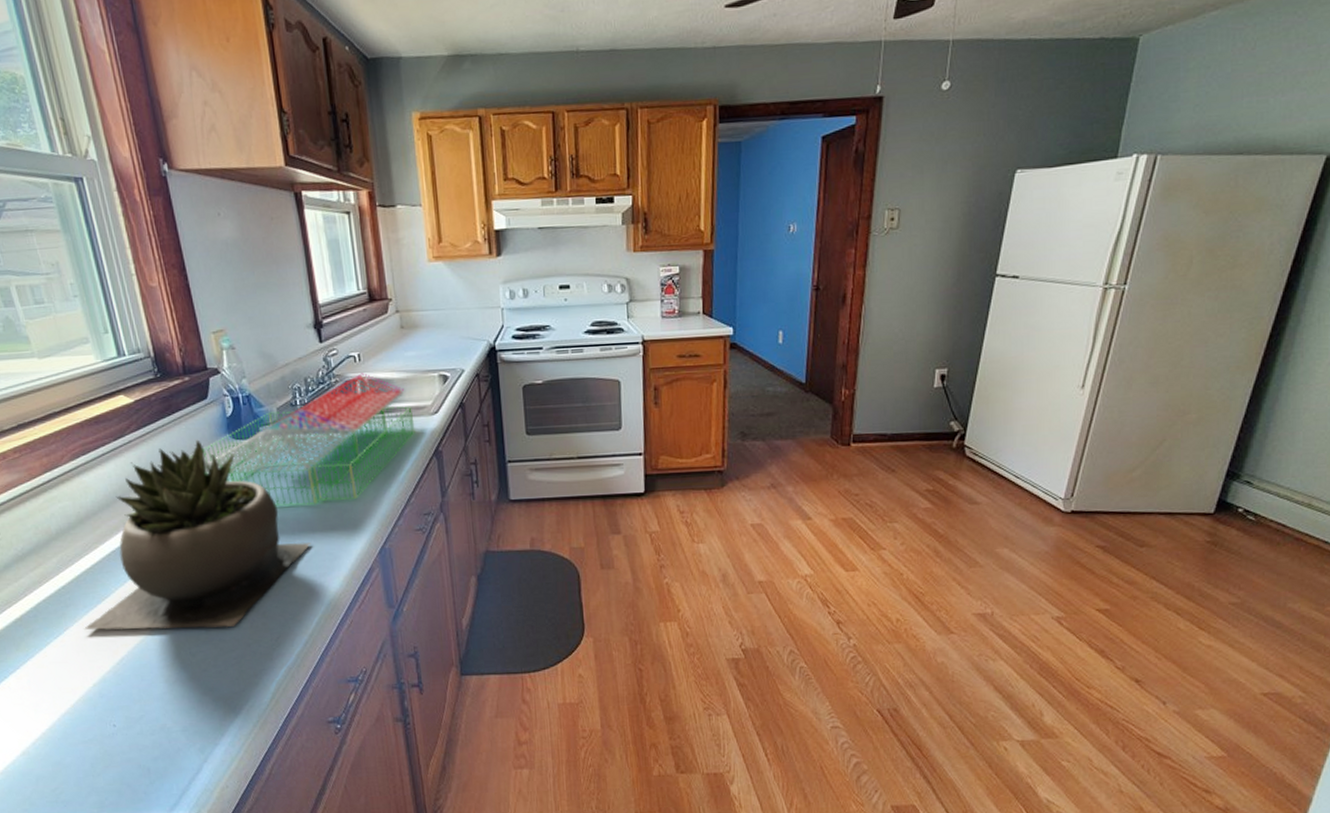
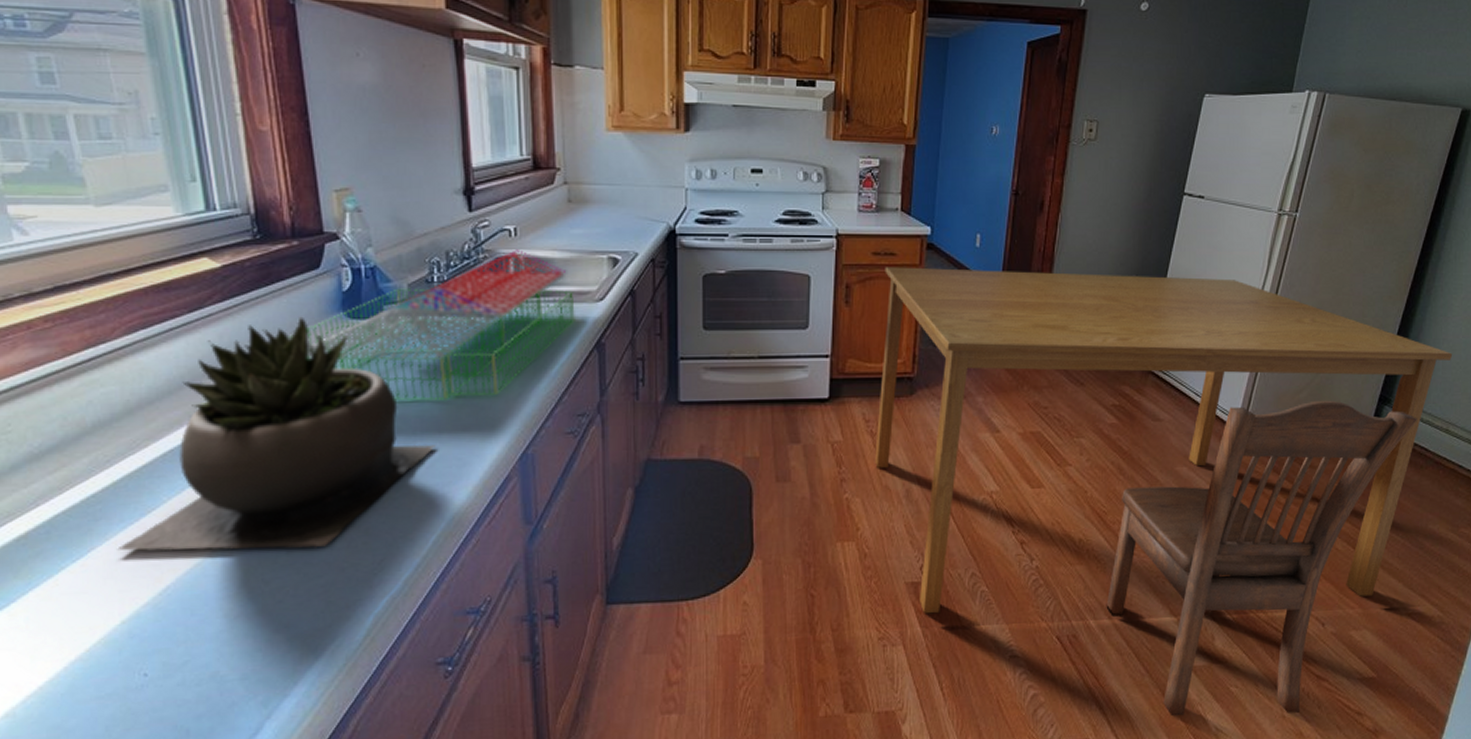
dining table: none [690,359,1316,688] -> present [875,267,1453,614]
dining chair: none [927,477,1273,789] -> present [1106,400,1417,717]

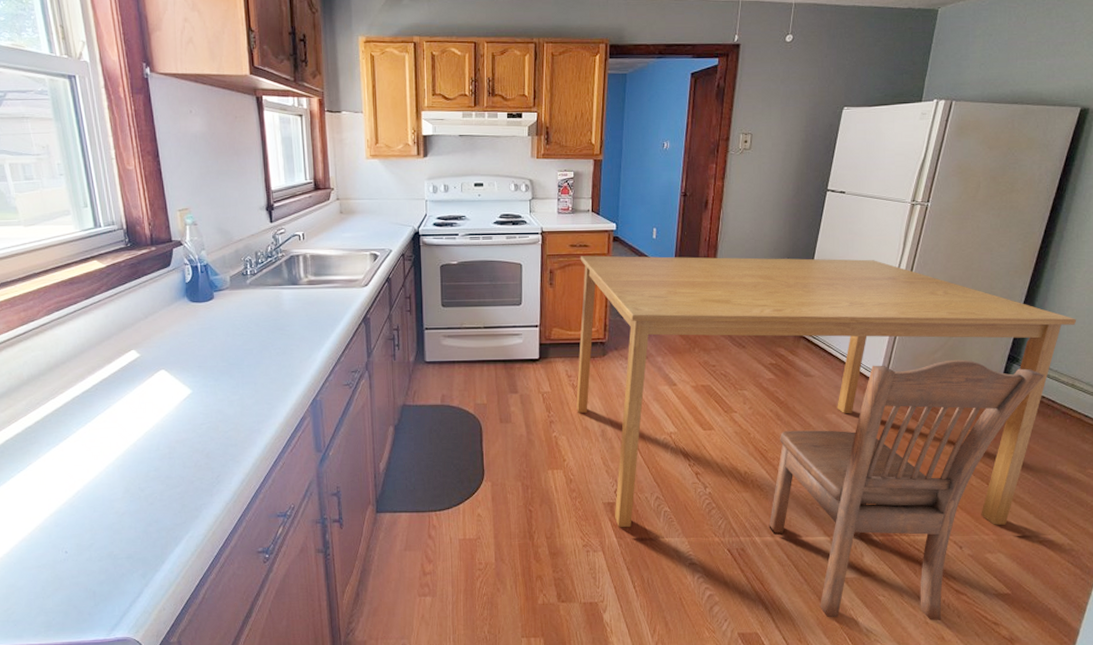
succulent plant: present [117,316,436,551] -> none [46,301,252,466]
dish rack: present [289,249,575,401] -> none [151,249,348,361]

